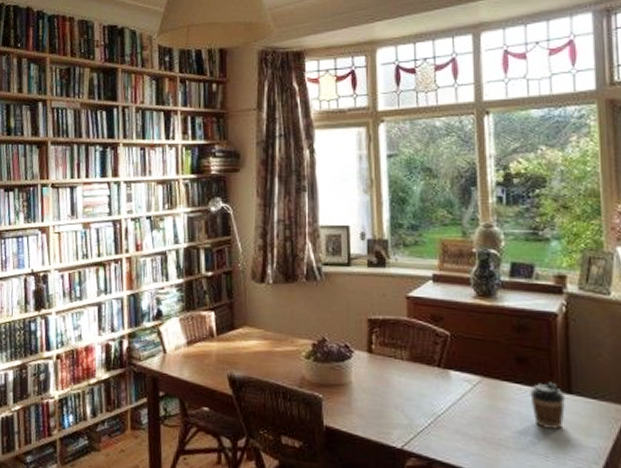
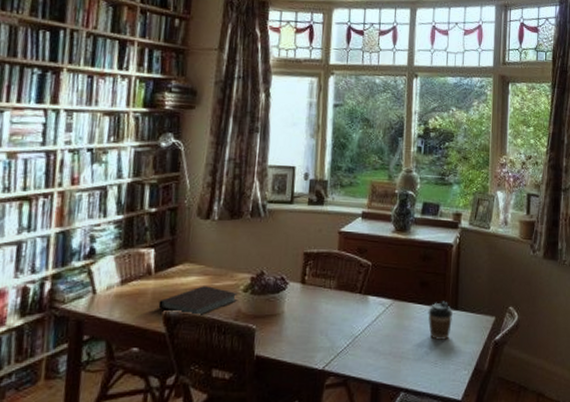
notebook: none [223,350,301,381] -> present [158,286,238,317]

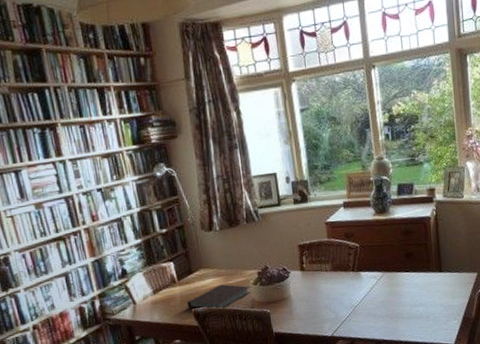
coffee cup: present [428,302,453,340] -> none [415,267,438,299]

